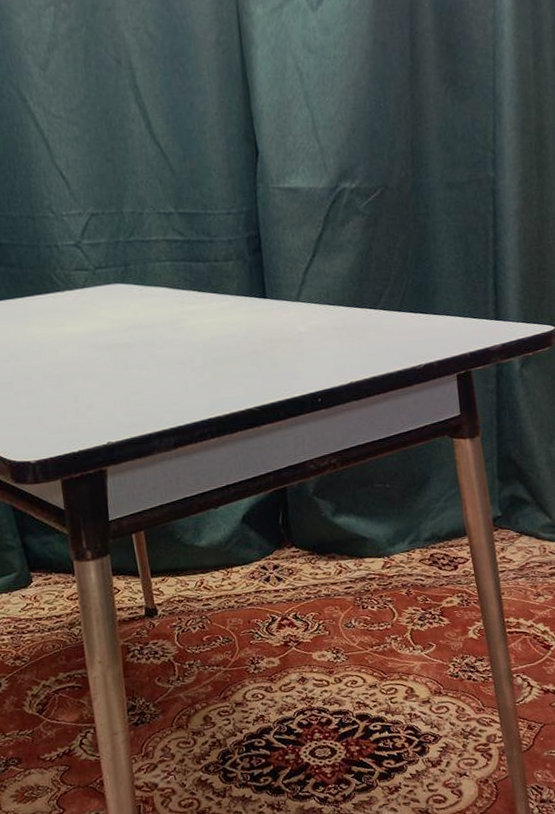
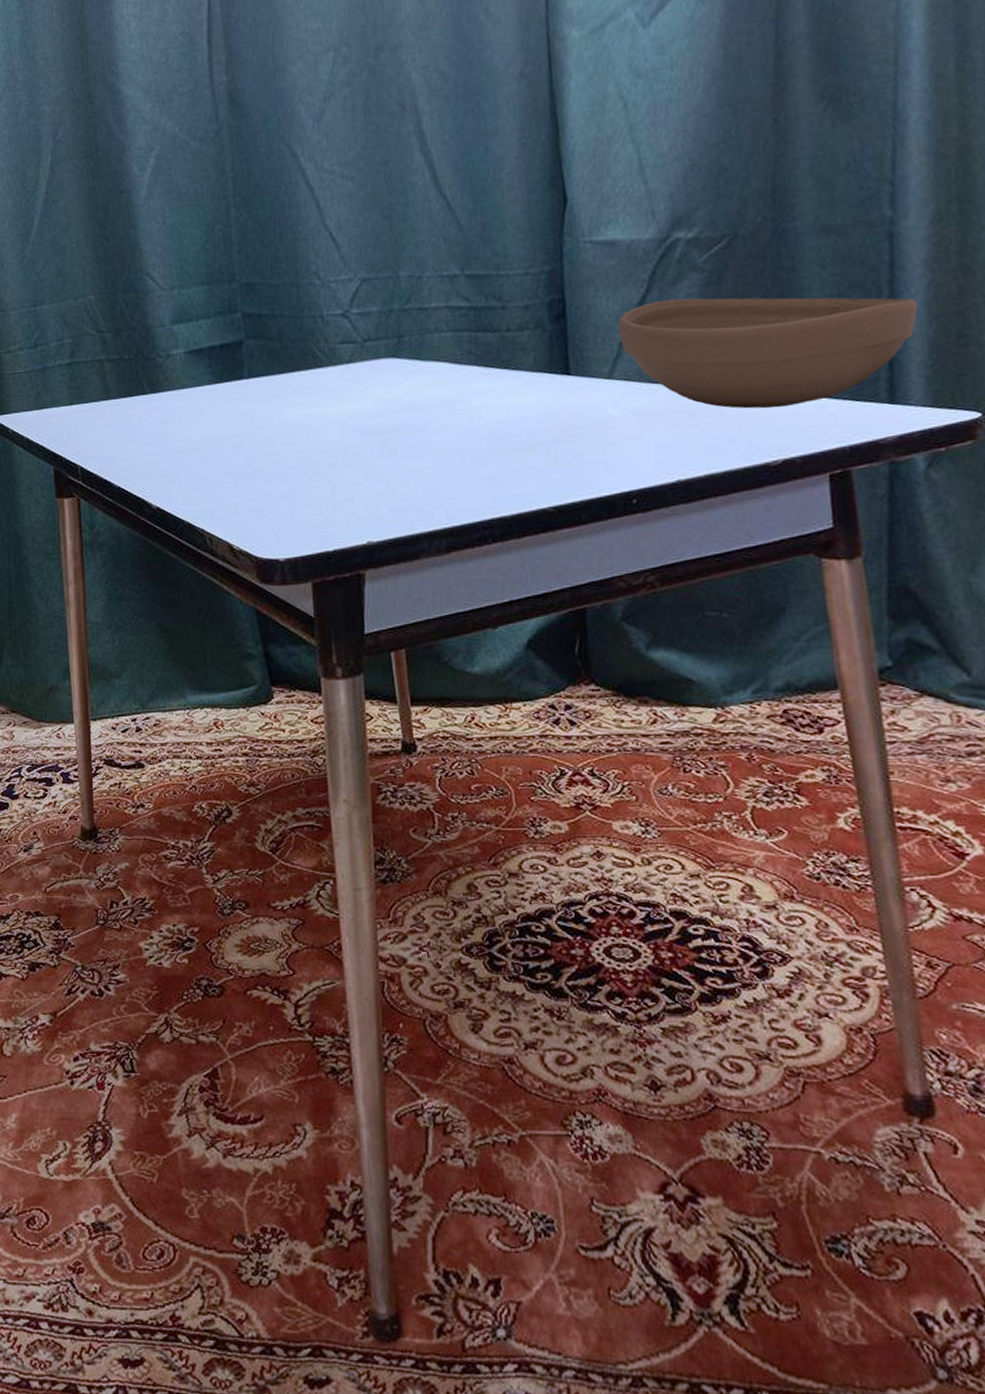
bowl: none [302,237,513,325] -> present [618,297,918,409]

